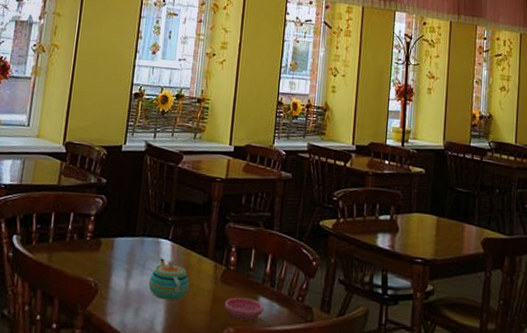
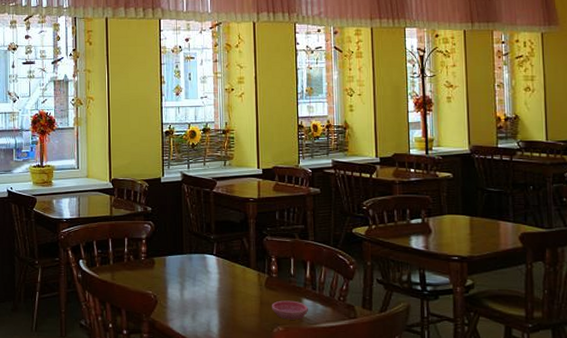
teapot: present [148,258,190,301] -> none [201,271,237,306]

